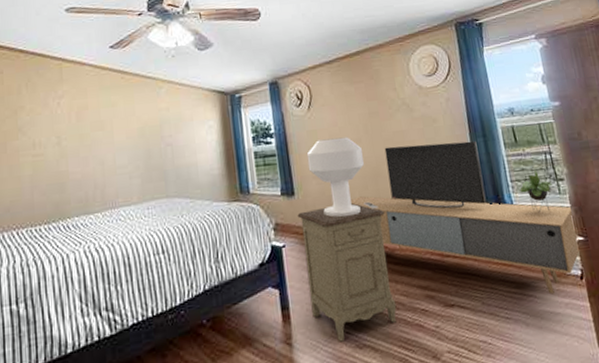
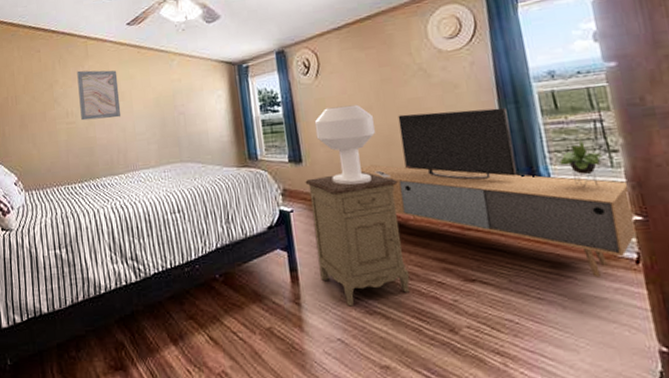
wall art: none [48,96,100,153] -> present [77,70,122,121]

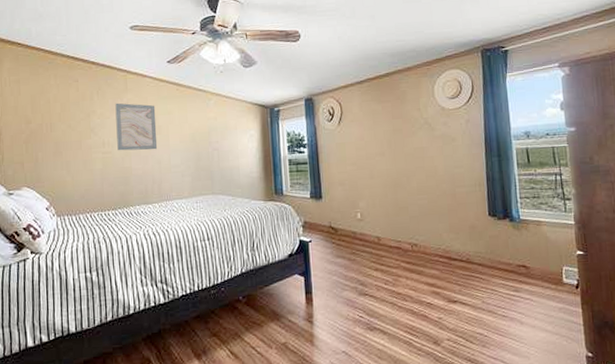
nightstand: present [305,171,410,307] -> none [323,209,405,324]
table lamp: present [314,104,375,186] -> none [334,150,386,220]
media console: present [359,107,637,278] -> none [370,159,579,299]

